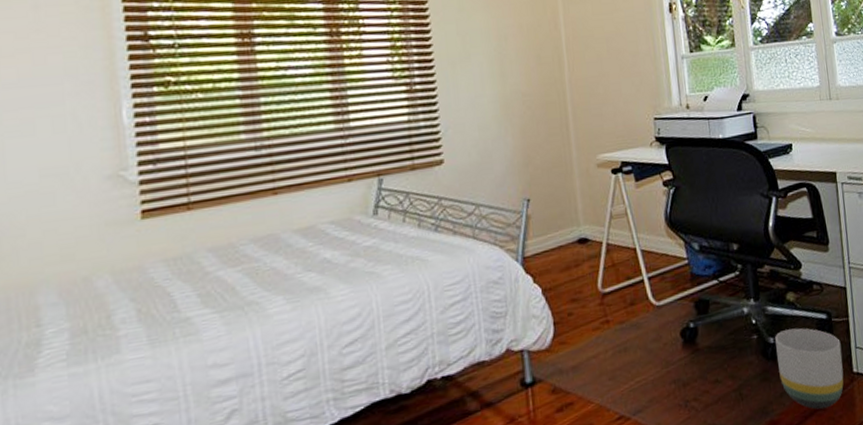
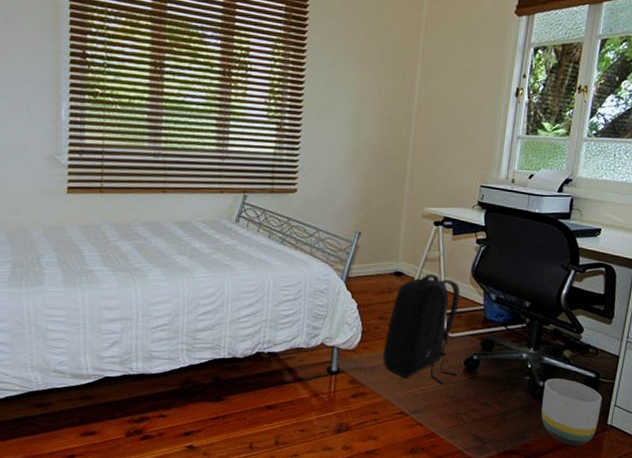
backpack: none [583,232,677,372] -> present [383,274,461,384]

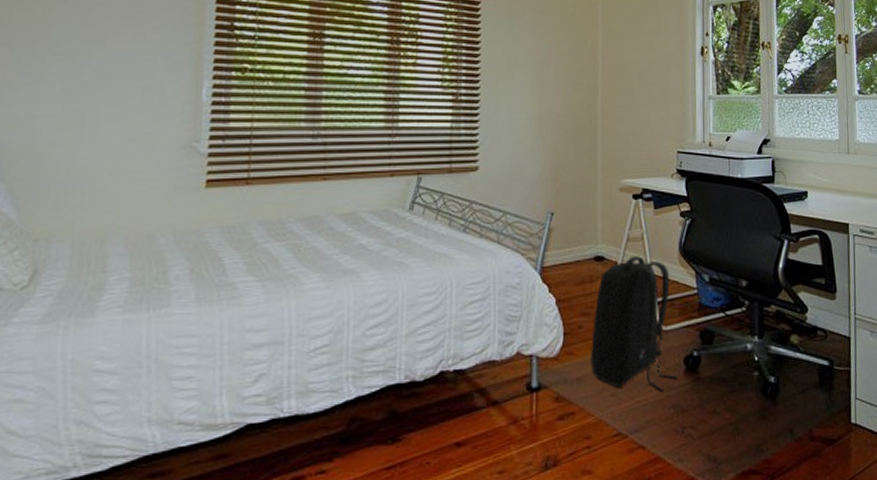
planter: present [541,378,603,446] -> none [776,371,842,456]

